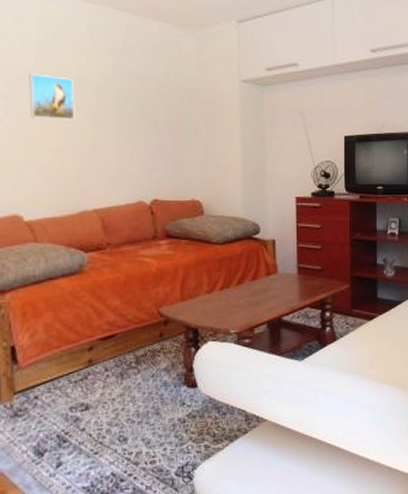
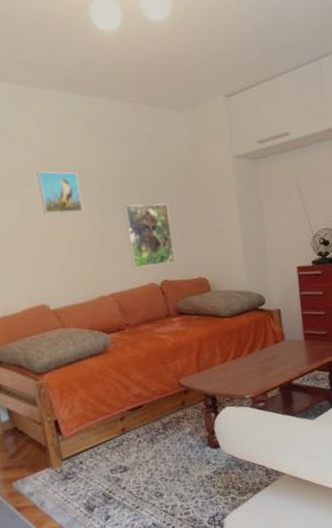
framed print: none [120,117,169,184] -> present [124,203,176,268]

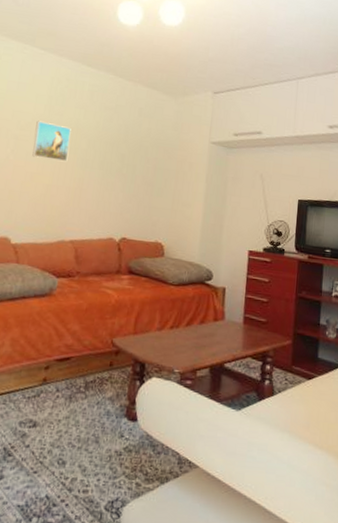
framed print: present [124,203,176,268] -> none [97,163,143,224]

